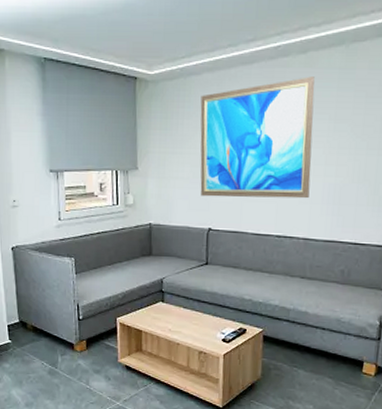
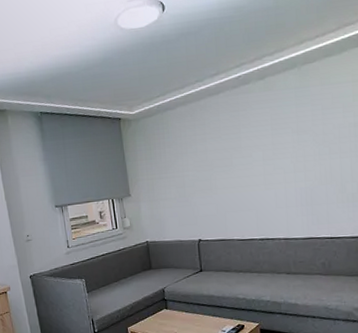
wall art: present [200,76,315,199] -> none [177,98,284,213]

